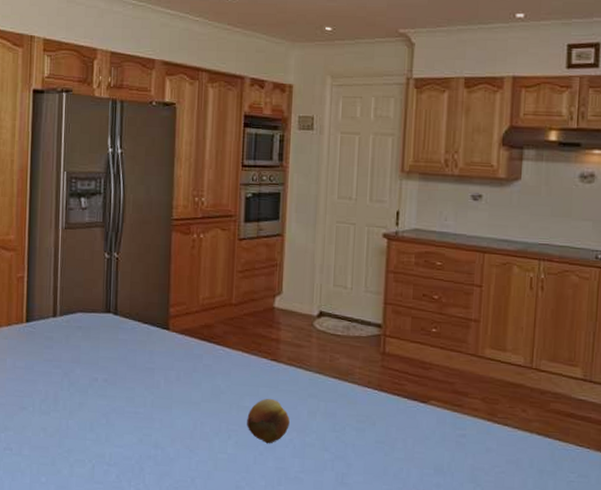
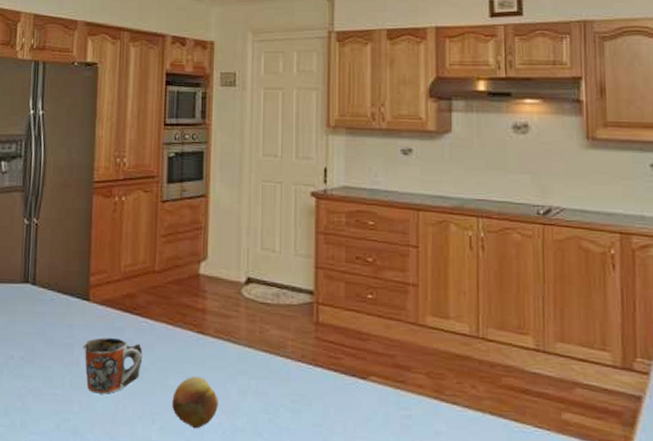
mug: none [163,363,220,413] -> present [83,338,143,394]

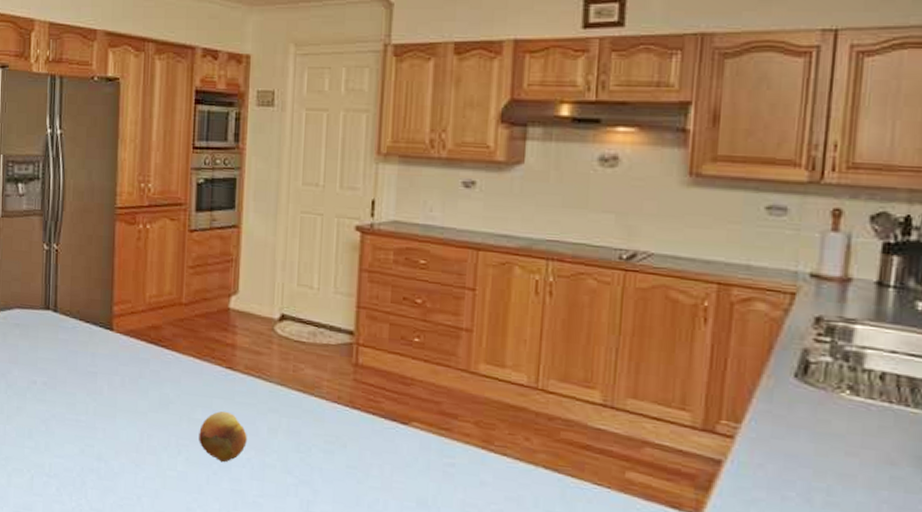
mug: present [83,338,143,394] -> none [106,368,169,423]

